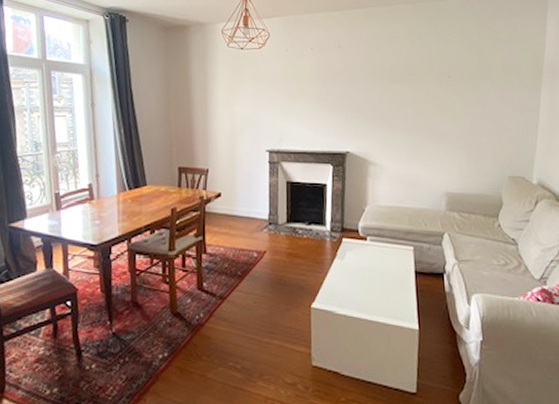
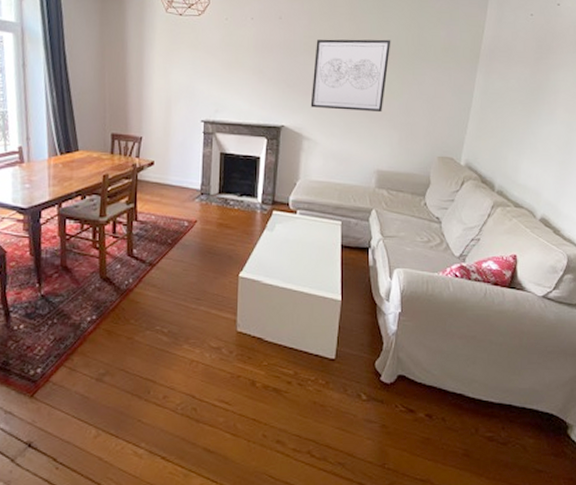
wall art: none [374,62,452,134] -> present [310,39,391,113]

